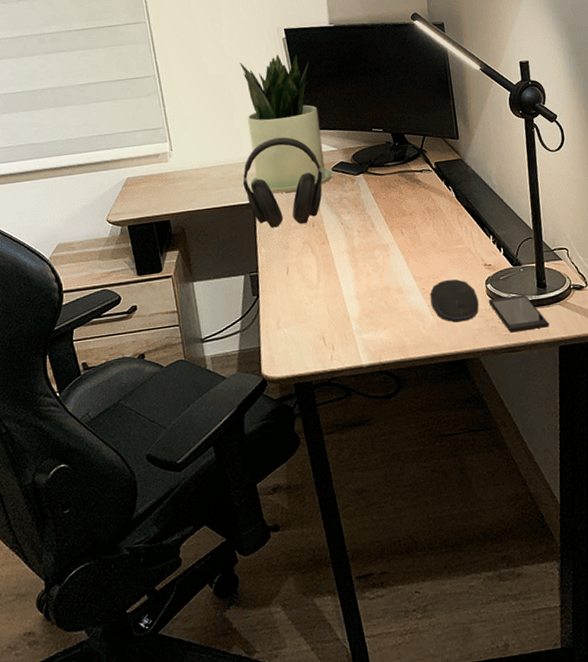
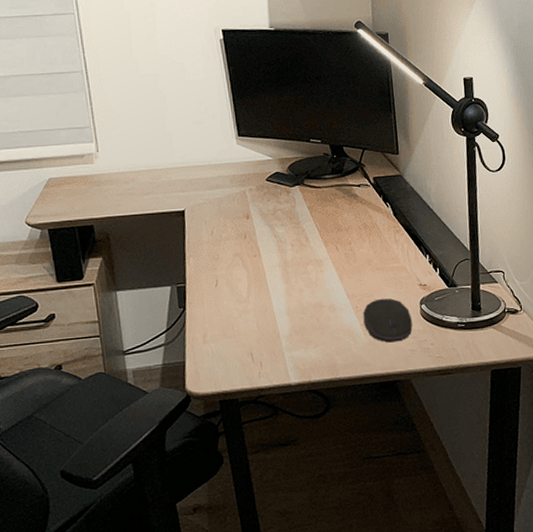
planter: present [239,54,334,194] -> none [173,56,269,202]
headphones: present [242,137,323,228] -> none [172,143,257,238]
smartphone: present [488,294,550,333] -> none [422,316,483,355]

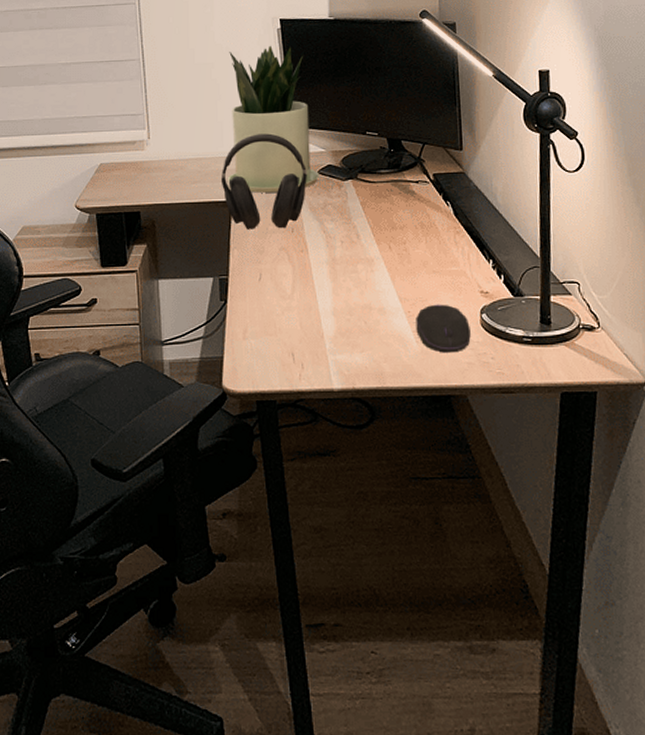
headphones: none [172,143,257,238] -> present [220,133,307,230]
planter: none [173,56,269,202] -> present [227,45,320,193]

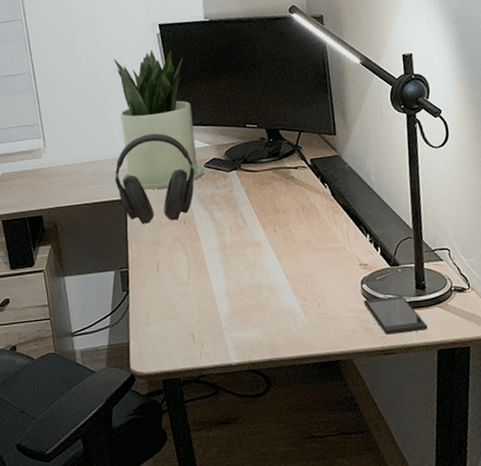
computer mouse: present [416,304,471,353] -> none [302,278,354,323]
smartphone: none [482,330,551,371] -> present [363,296,428,335]

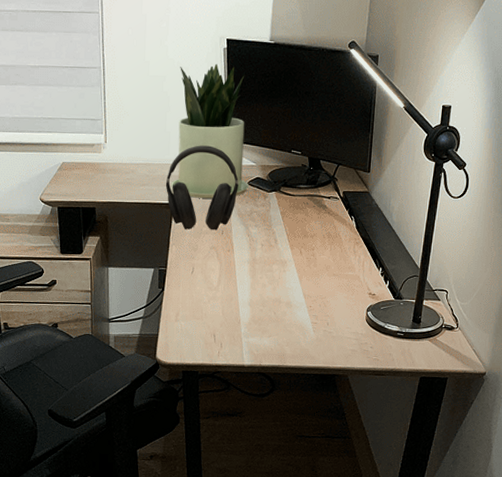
smartphone: present [363,296,428,335] -> none [366,325,416,359]

